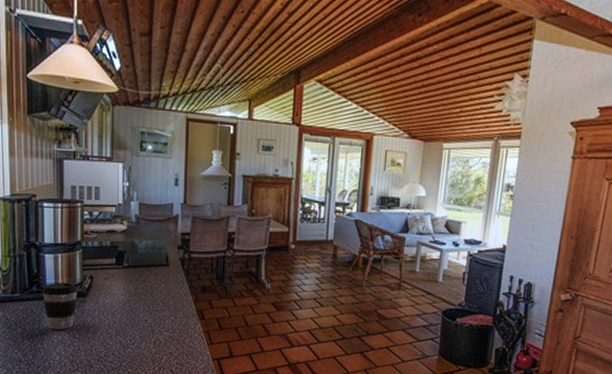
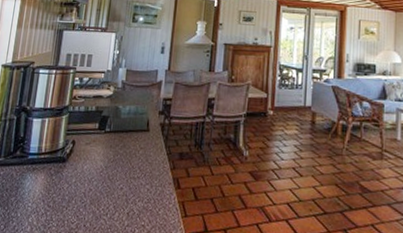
coffee cup: present [41,282,78,330] -> none [24,147,59,198]

